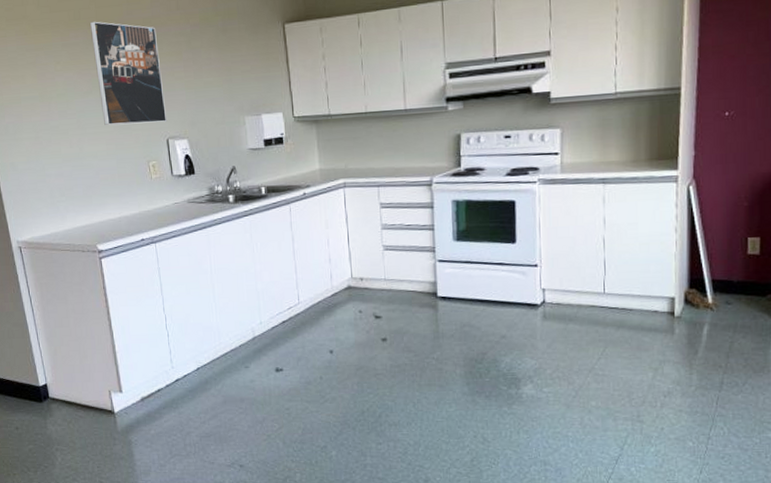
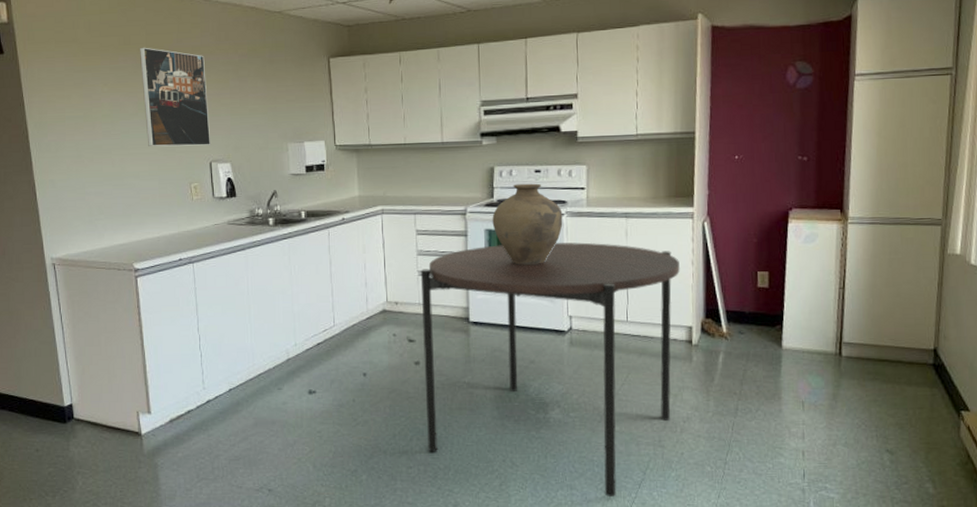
dining table: none [385,211,663,472] -> present [420,242,681,497]
vase: none [459,149,535,238] -> present [492,183,563,266]

